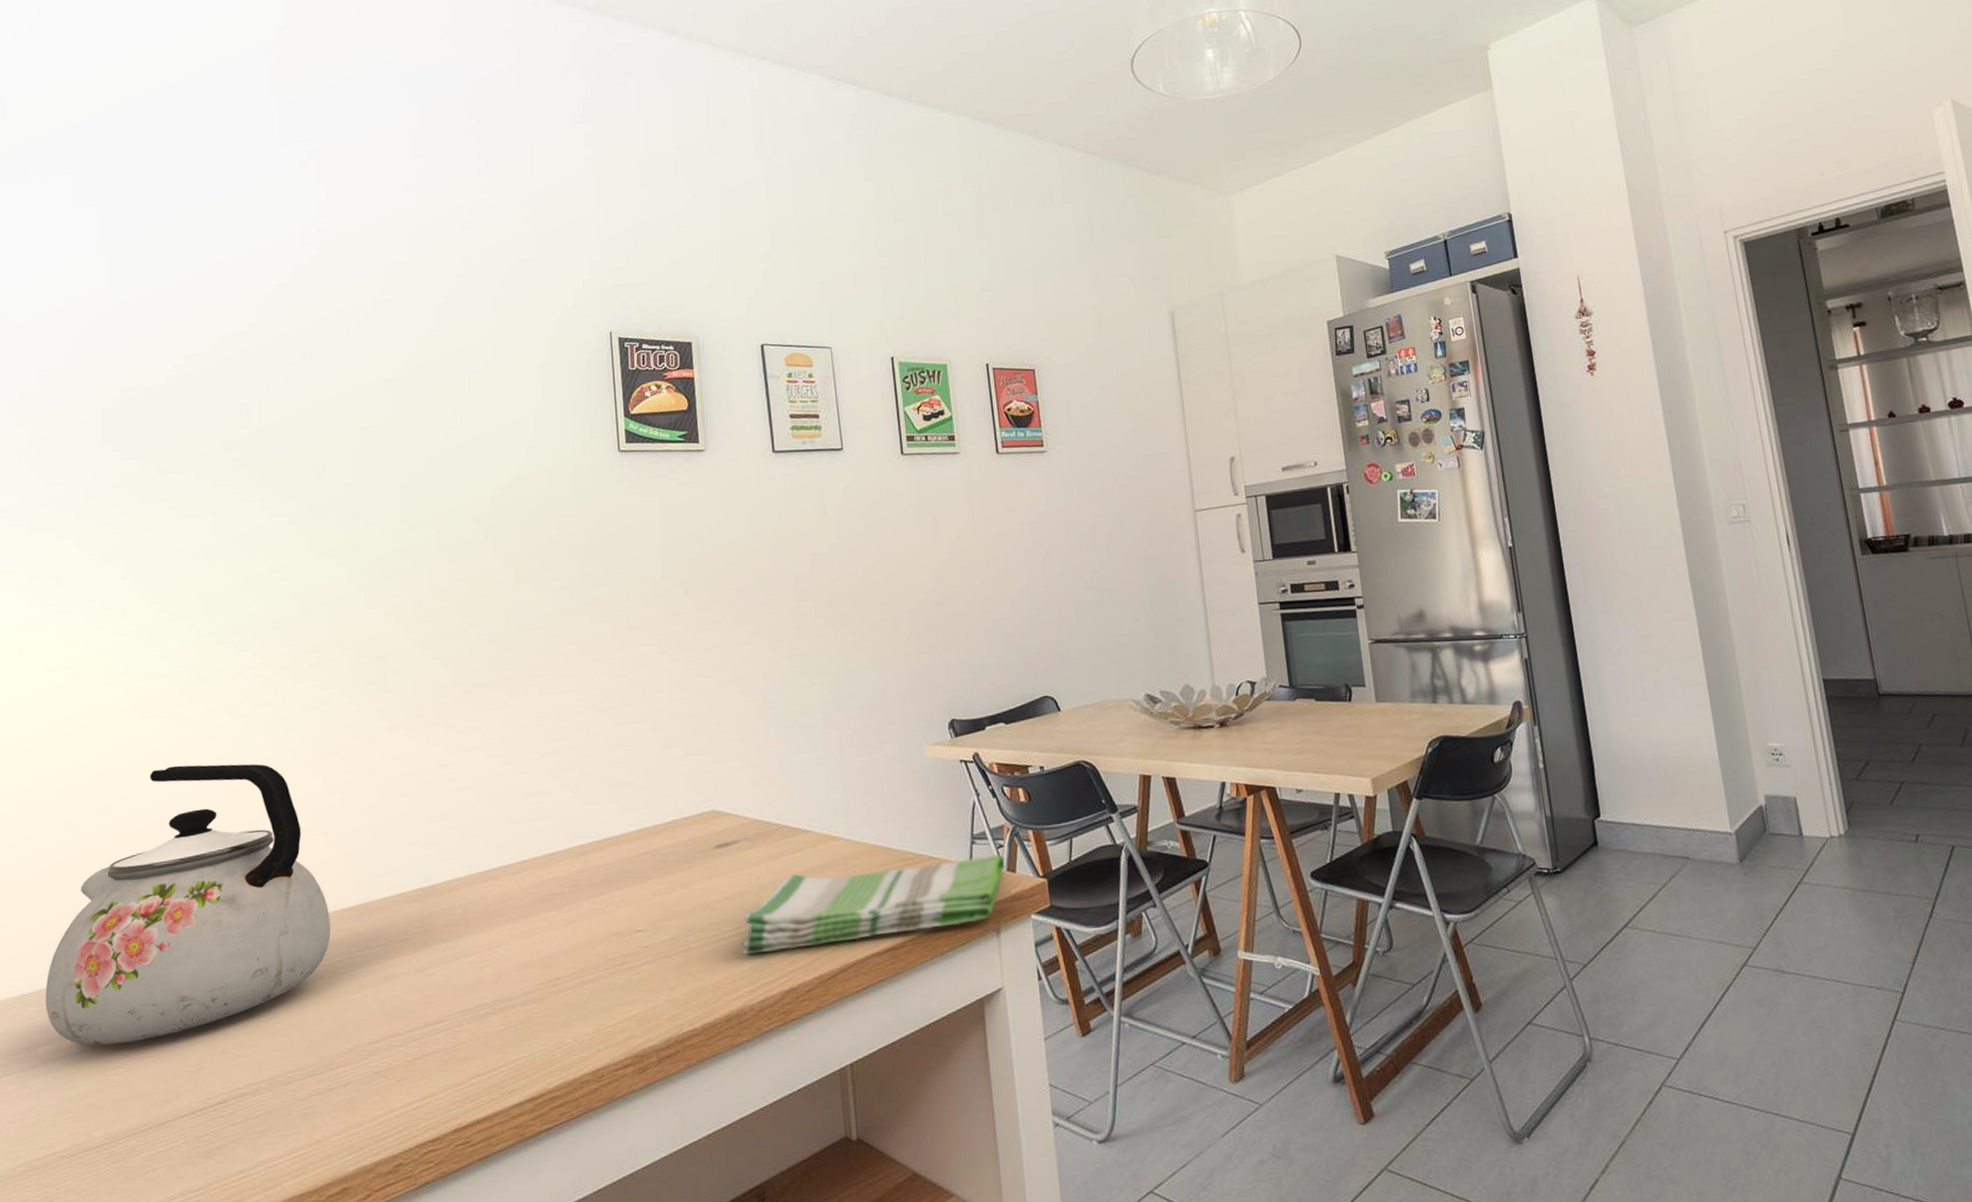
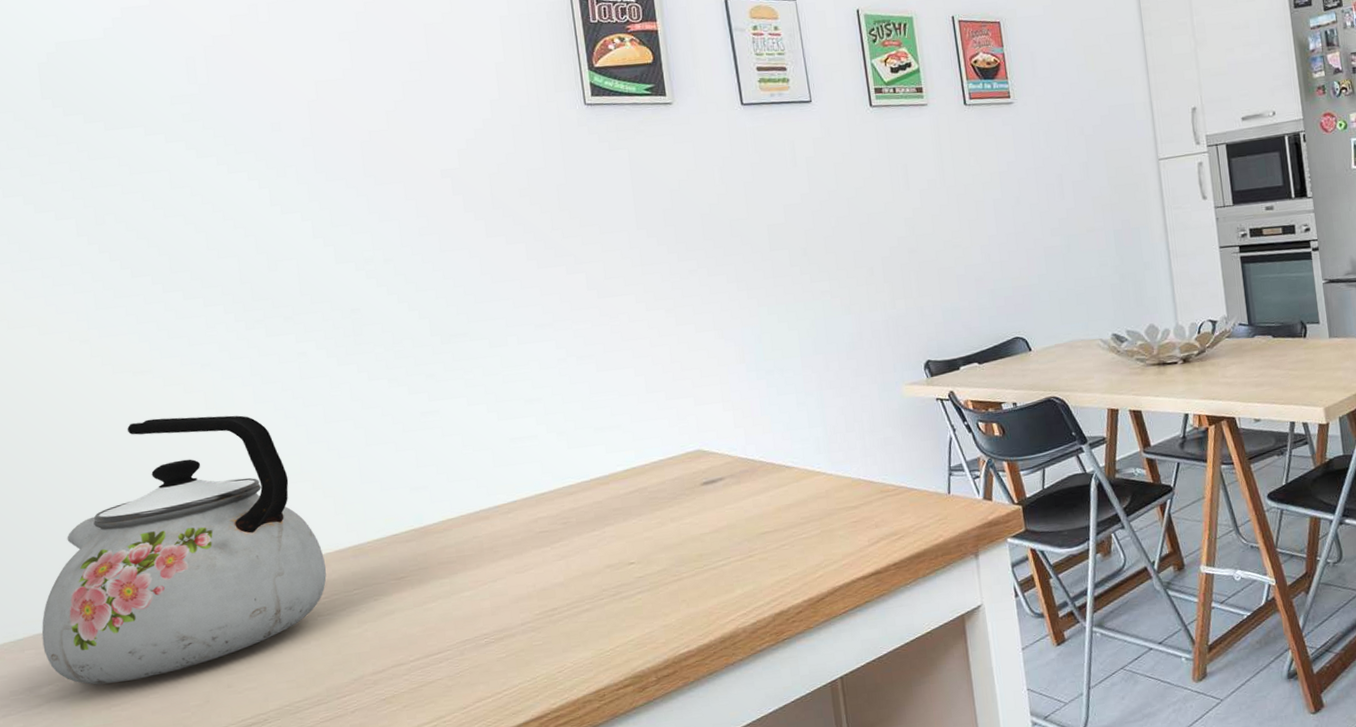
dish towel: present [742,853,1005,955] -> none [732,483,982,582]

